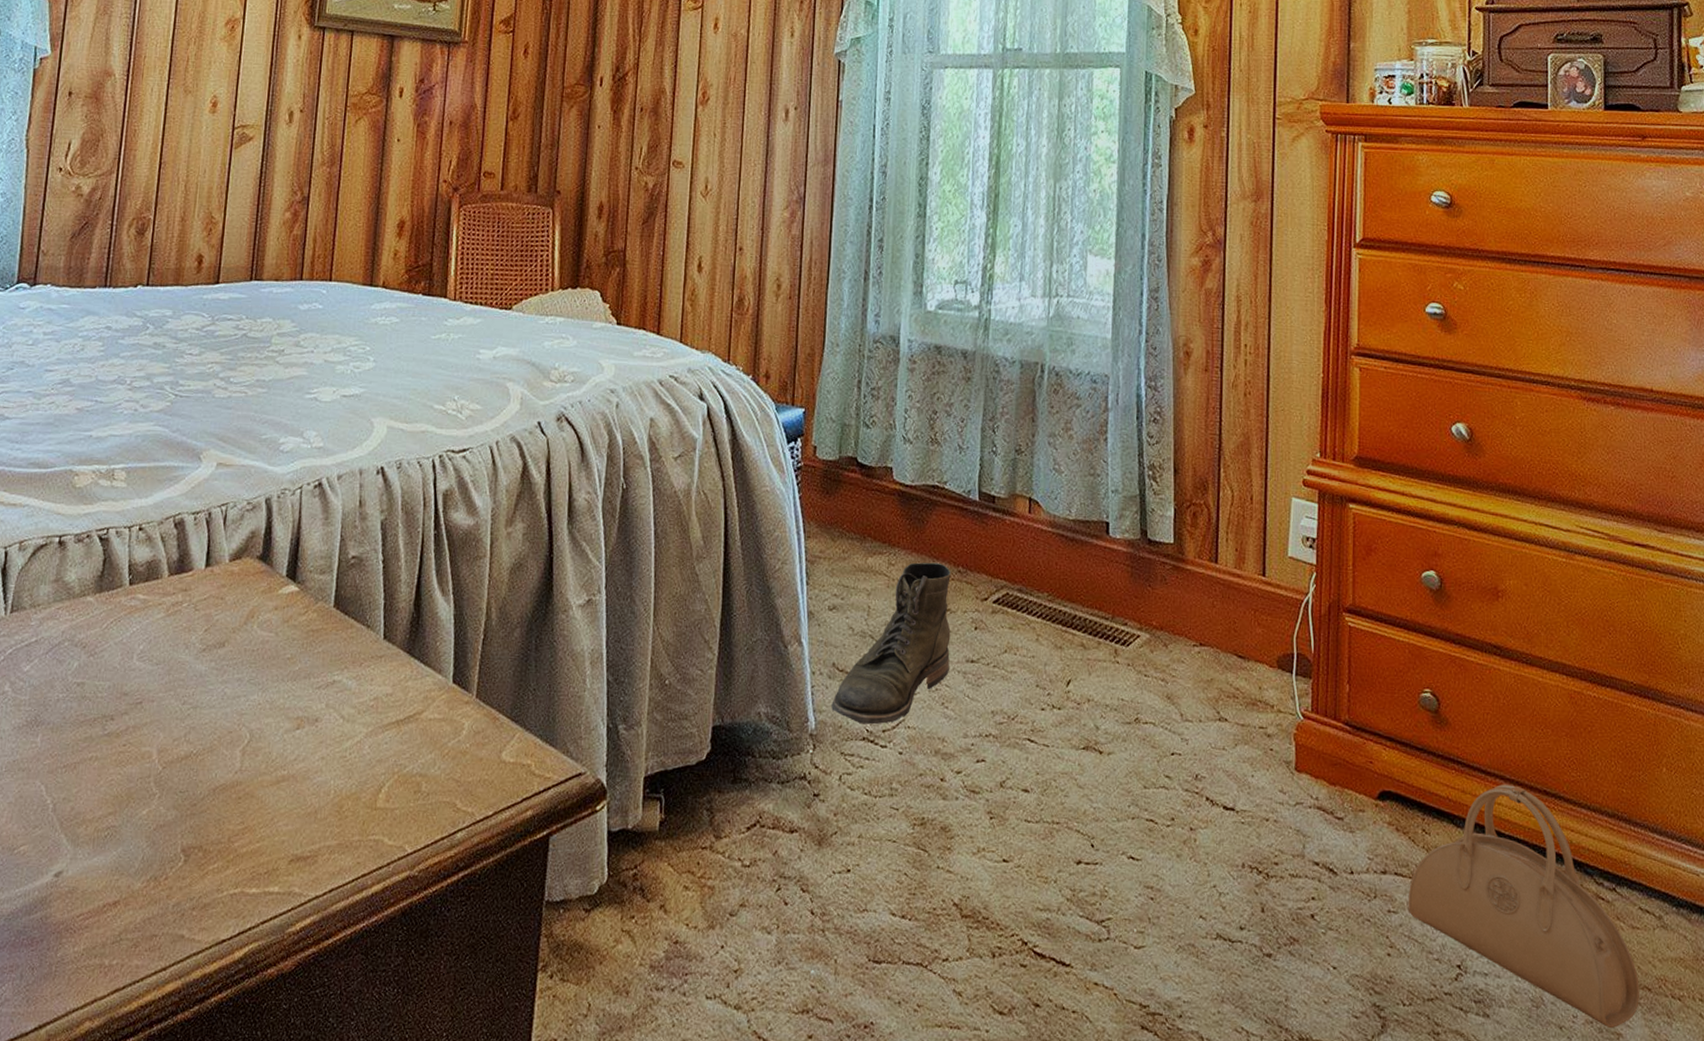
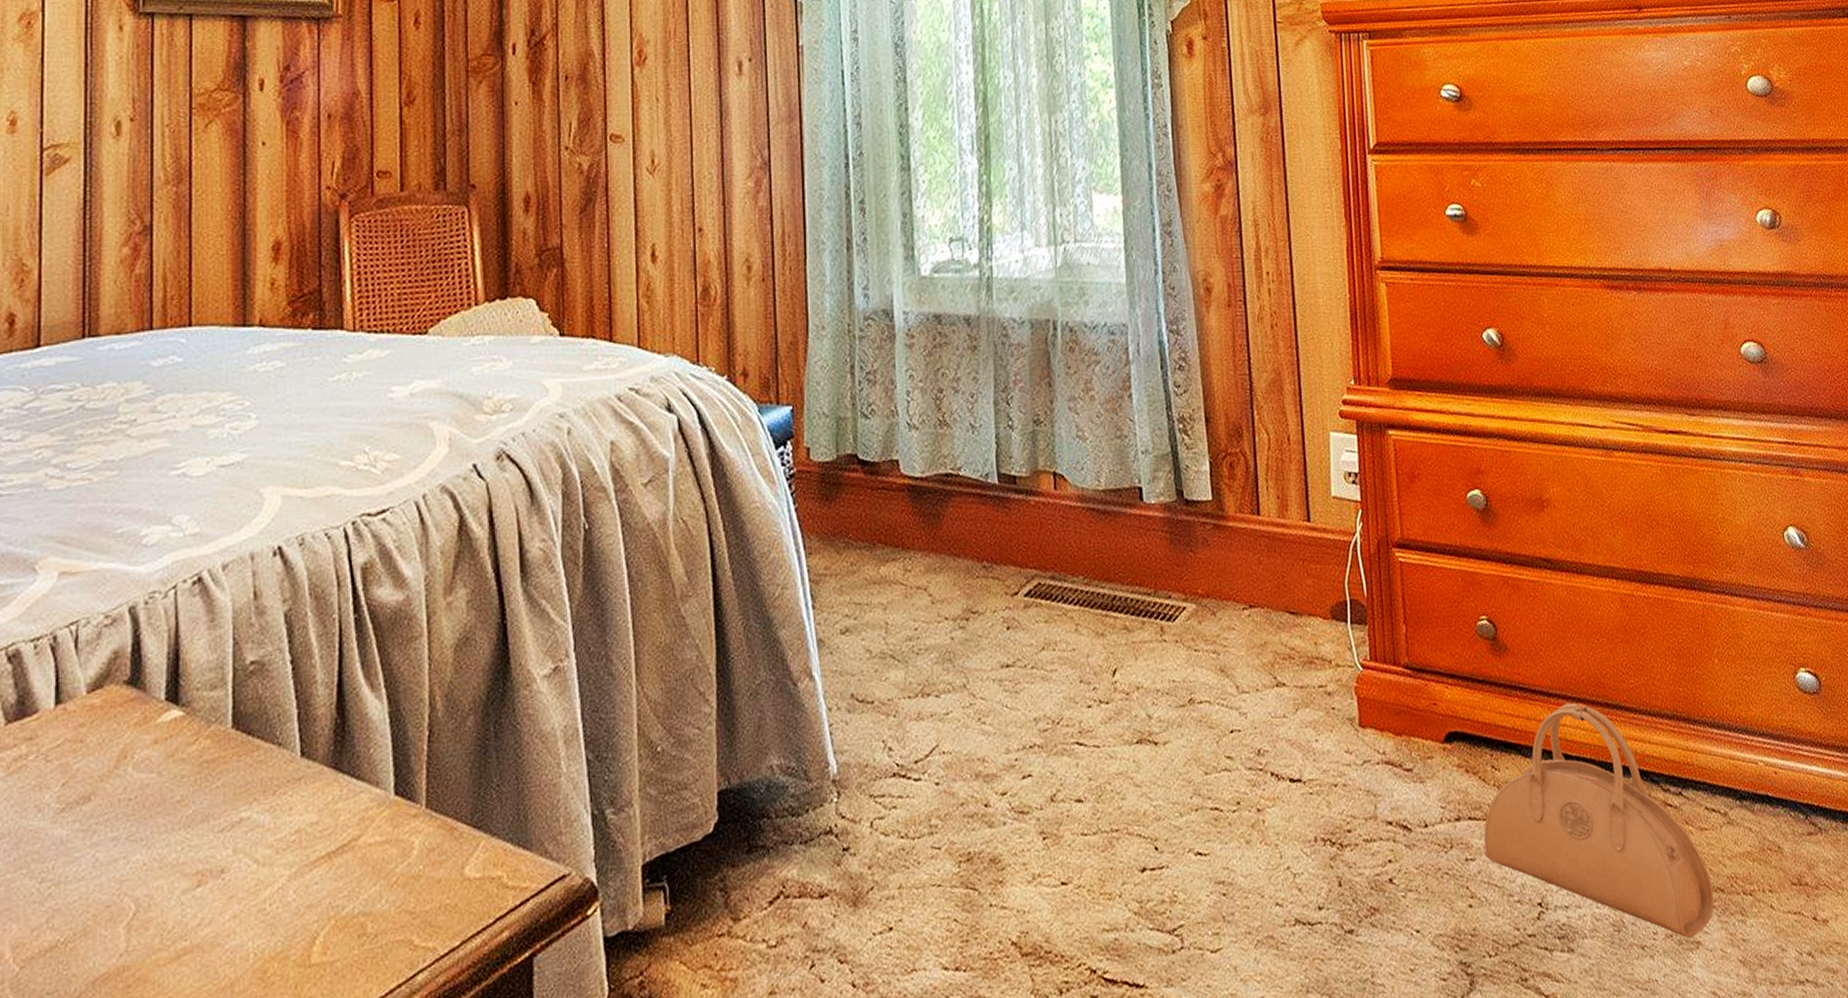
boot: present [831,562,951,725] -> none [854,560,983,759]

